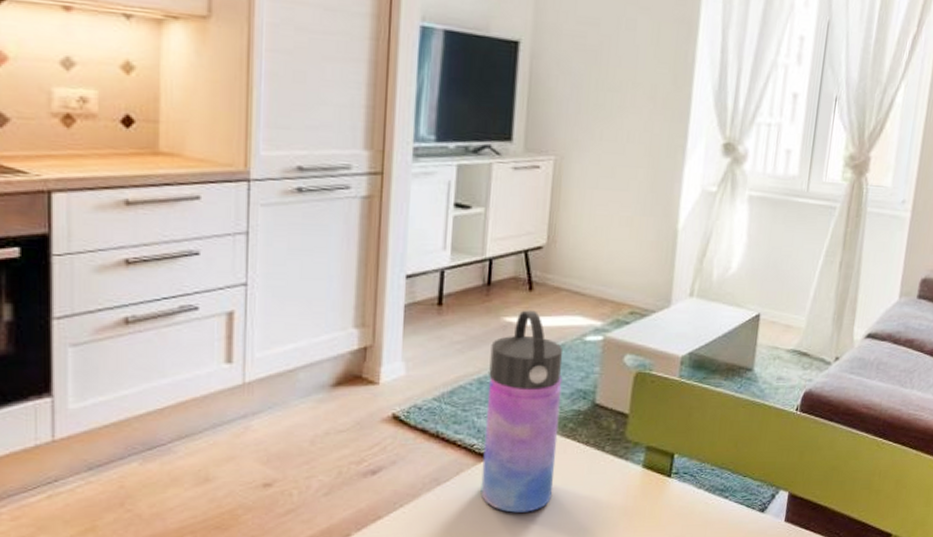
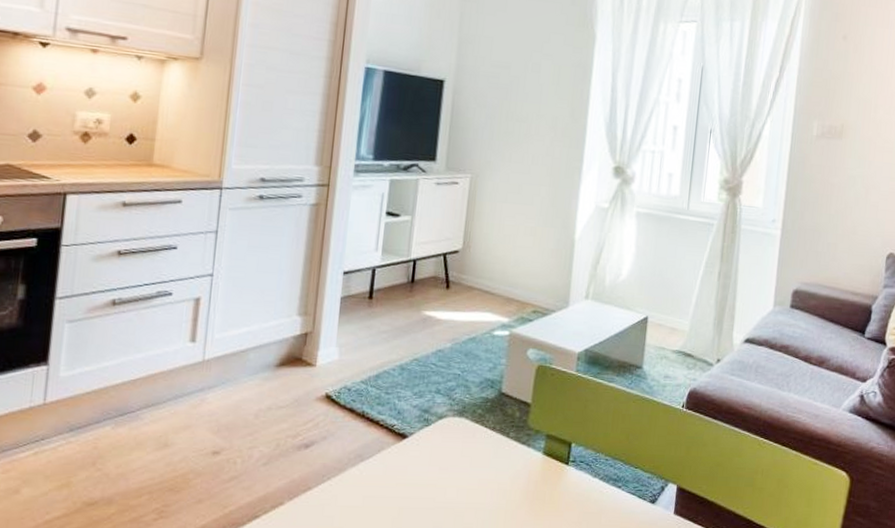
water bottle: present [480,310,564,513] -> none [398,305,475,491]

